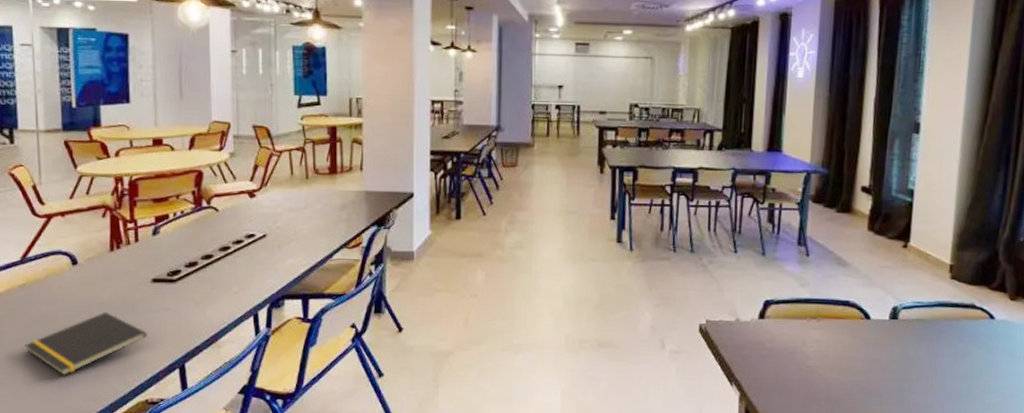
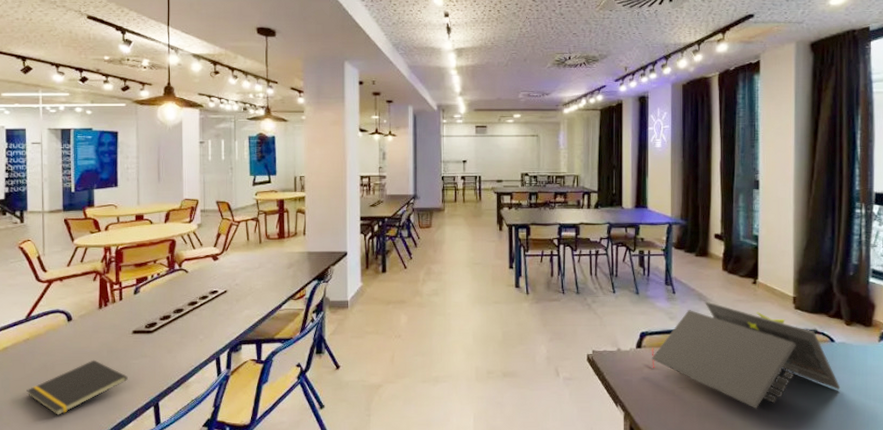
laptop: none [775,266,997,394] -> present [651,301,841,409]

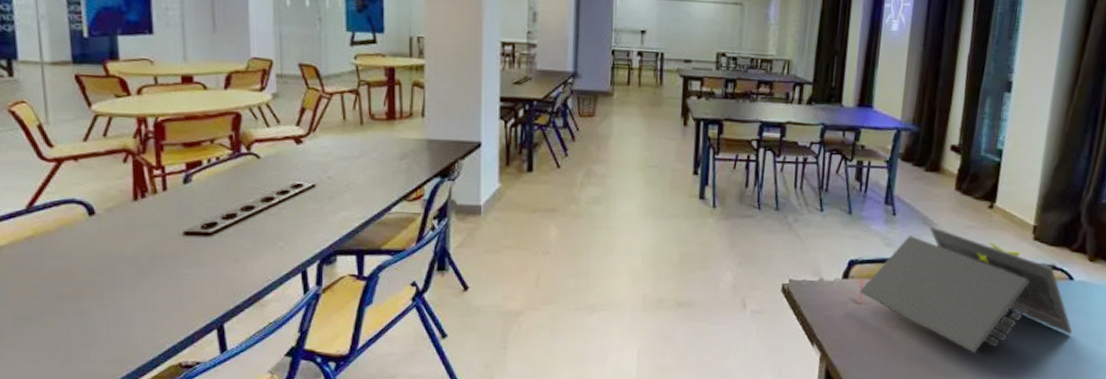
notepad: present [27,359,128,415] -> none [34,267,179,337]

